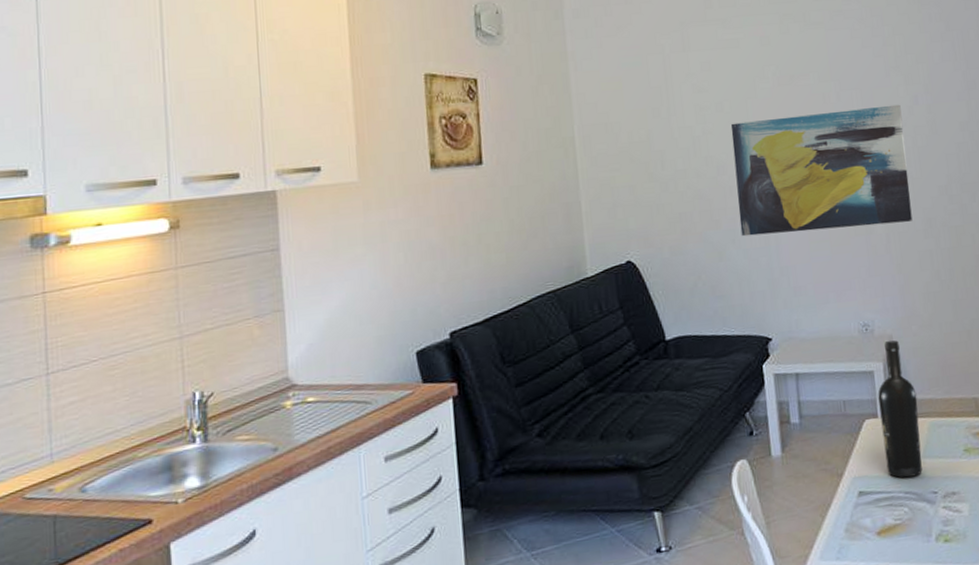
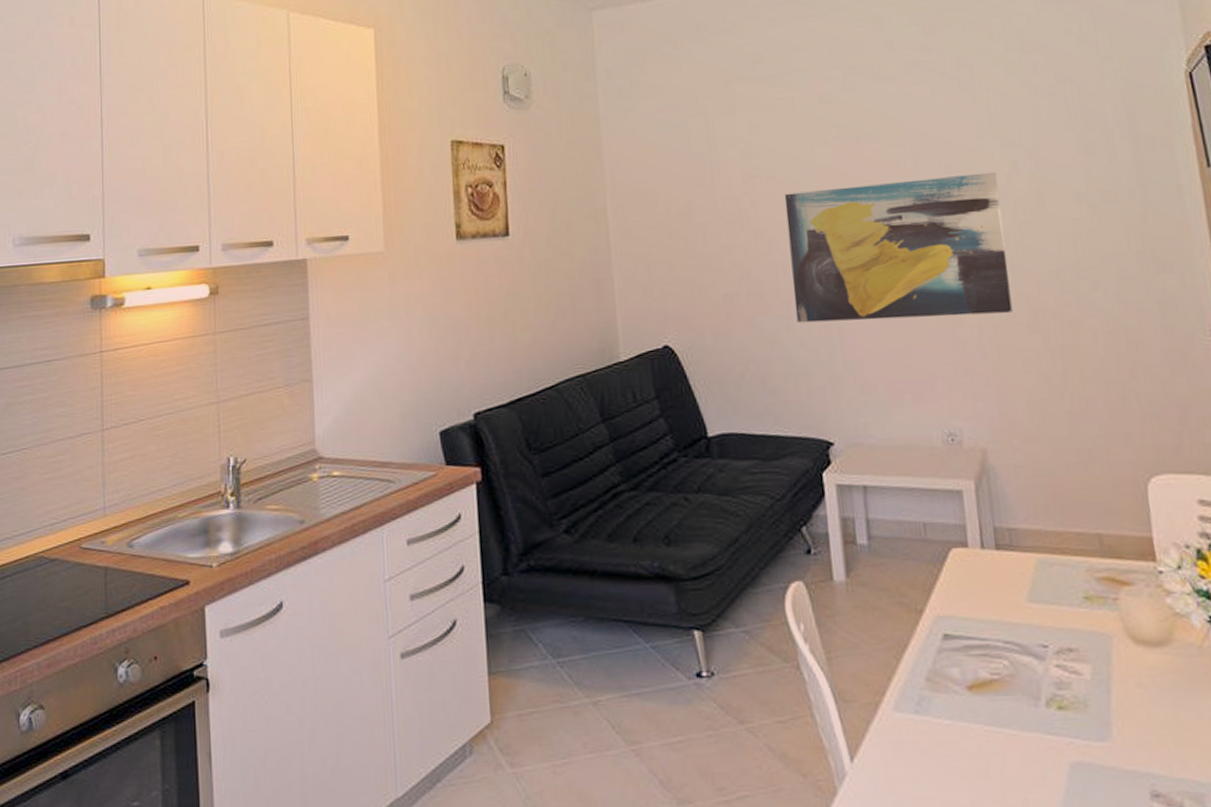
wine bottle: present [878,340,922,479] -> none [968,455,1027,624]

